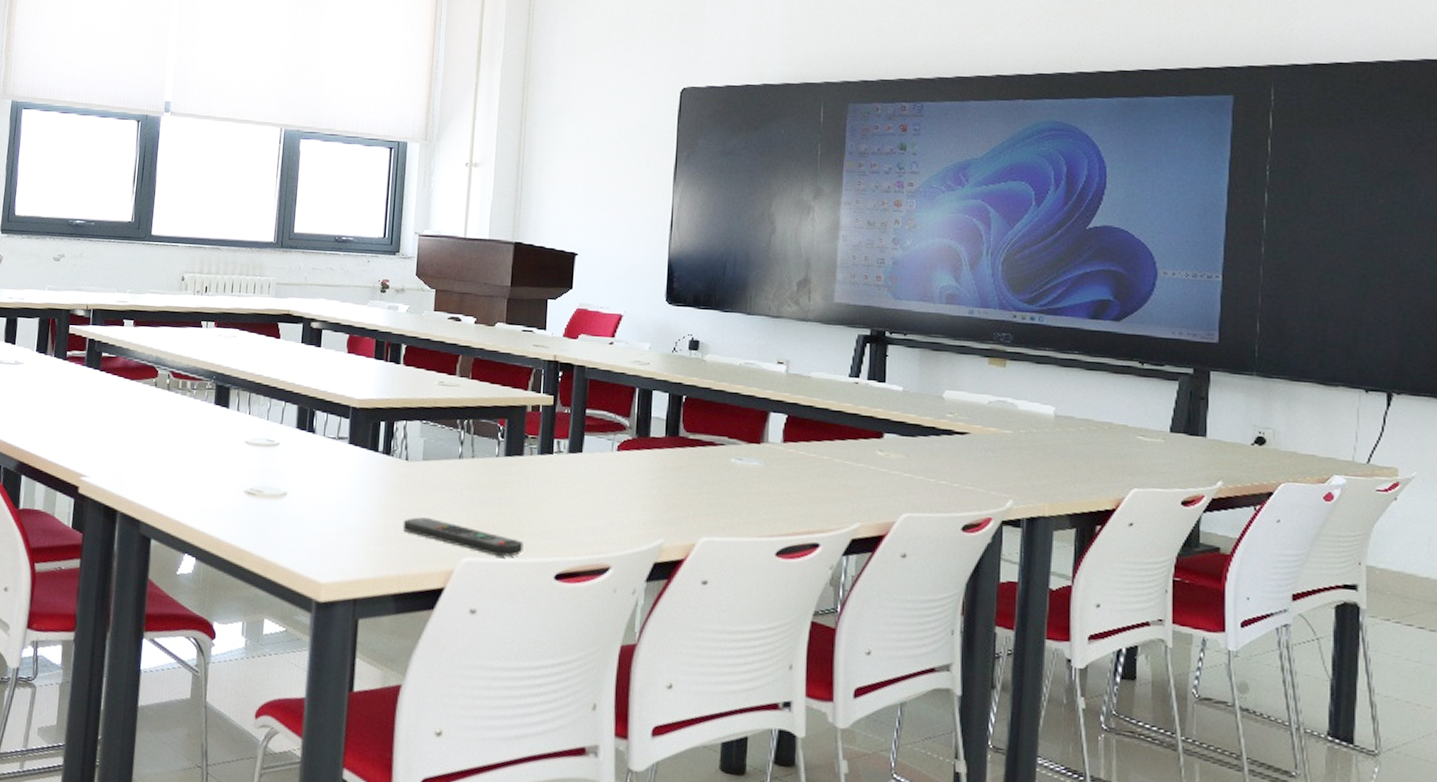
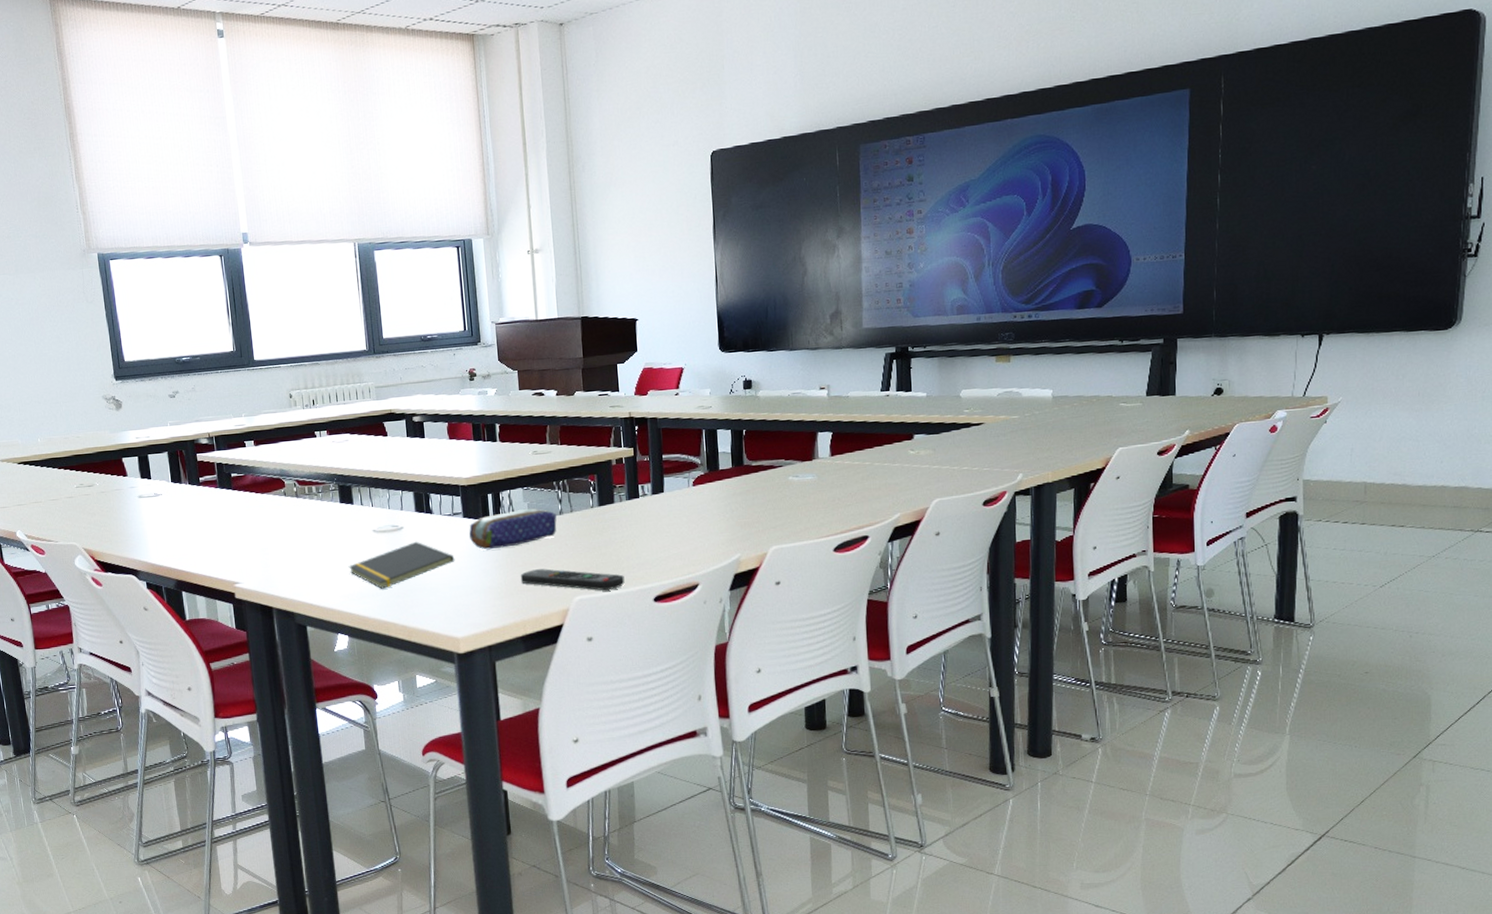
notepad: none [210,461,332,511] -> present [348,541,455,589]
pencil case: none [352,445,455,486] -> present [469,508,557,550]

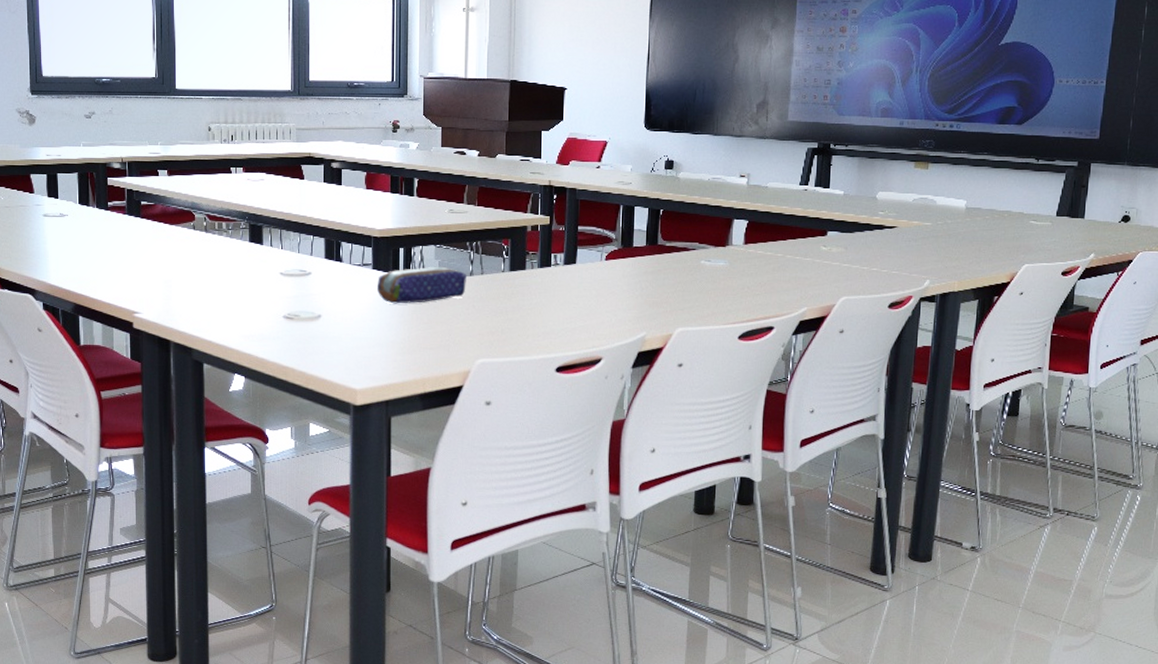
notepad: present [348,541,455,589] -> none [251,288,360,333]
remote control: present [520,568,625,591] -> none [424,328,529,357]

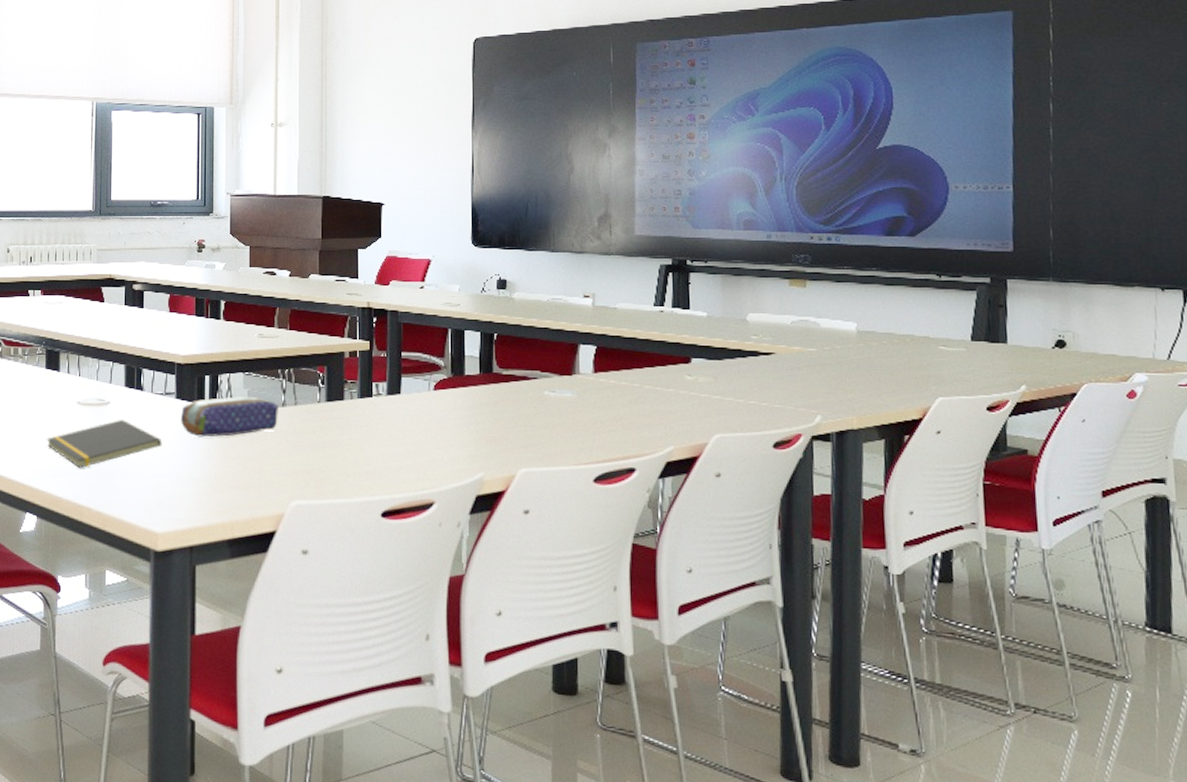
notepad: none [251,288,360,333] -> present [46,419,163,468]

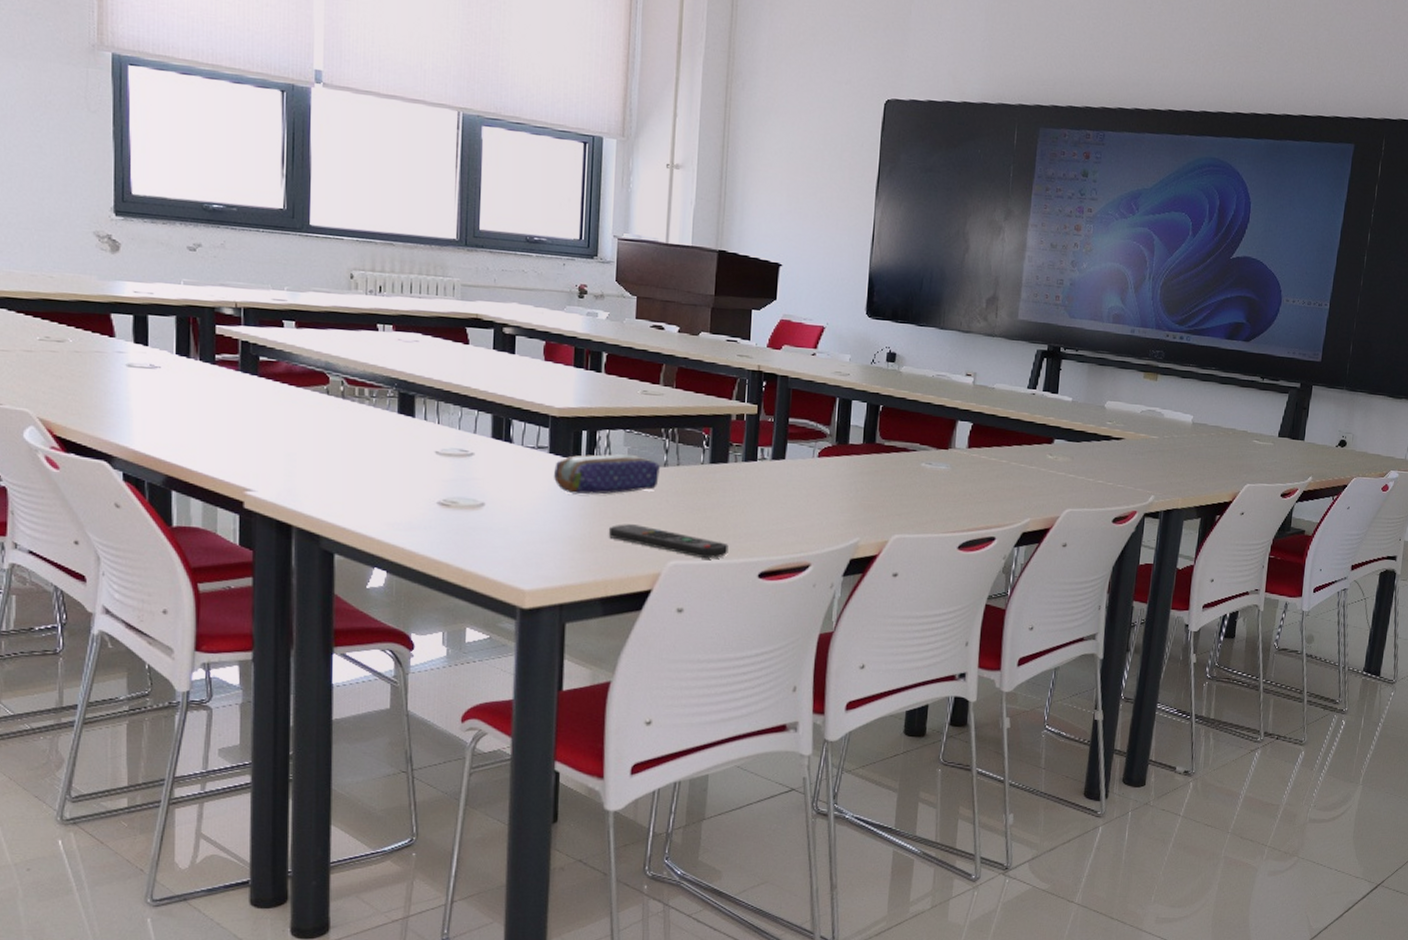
notepad: present [46,419,163,468] -> none [398,472,533,522]
remote control: none [232,465,349,498] -> present [608,524,729,559]

